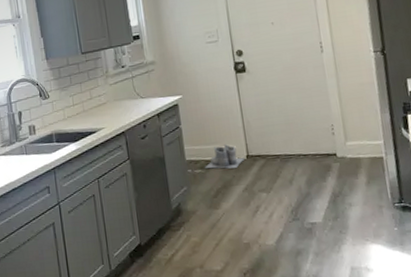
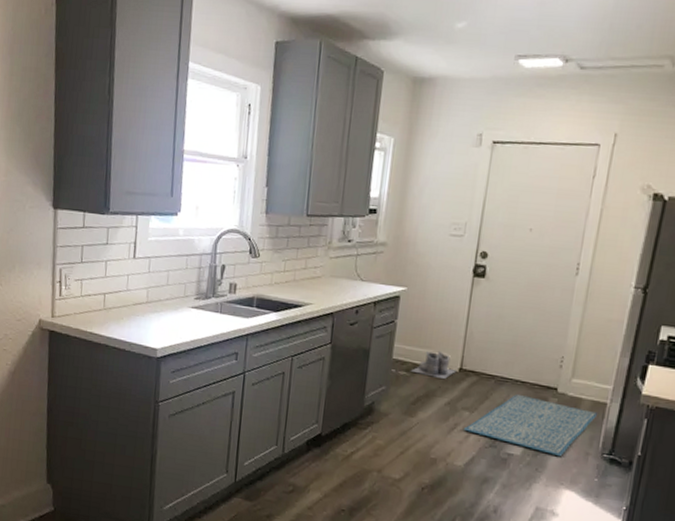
rug: none [265,166,378,216] -> present [463,394,597,457]

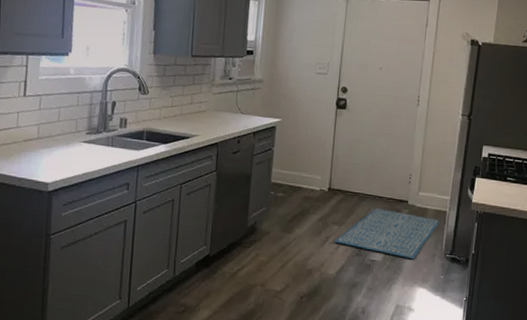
boots: present [411,351,456,379] -> none [288,174,326,198]

